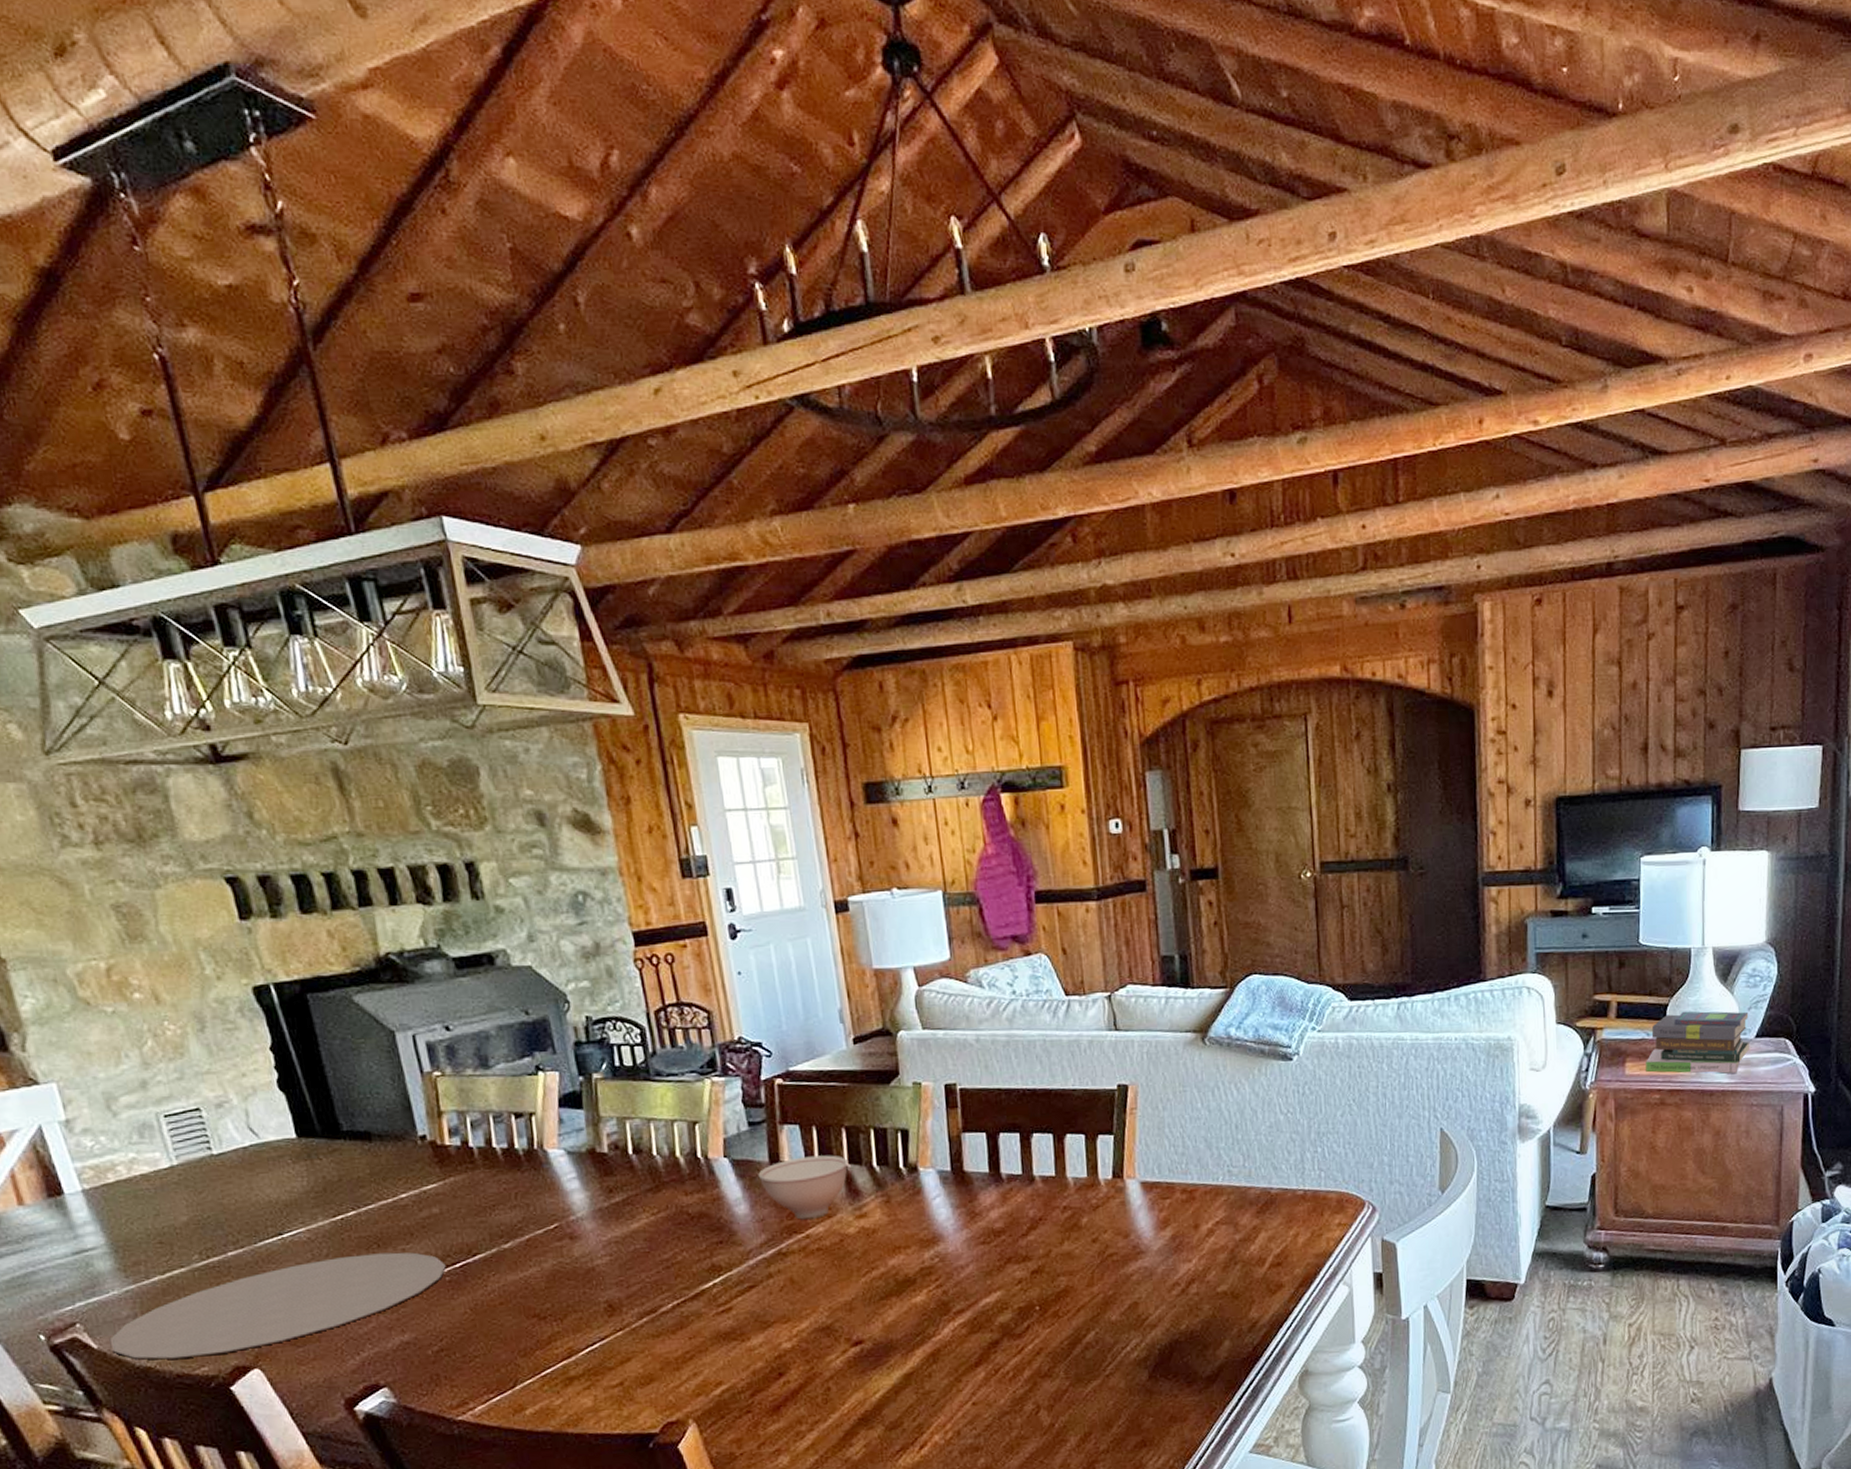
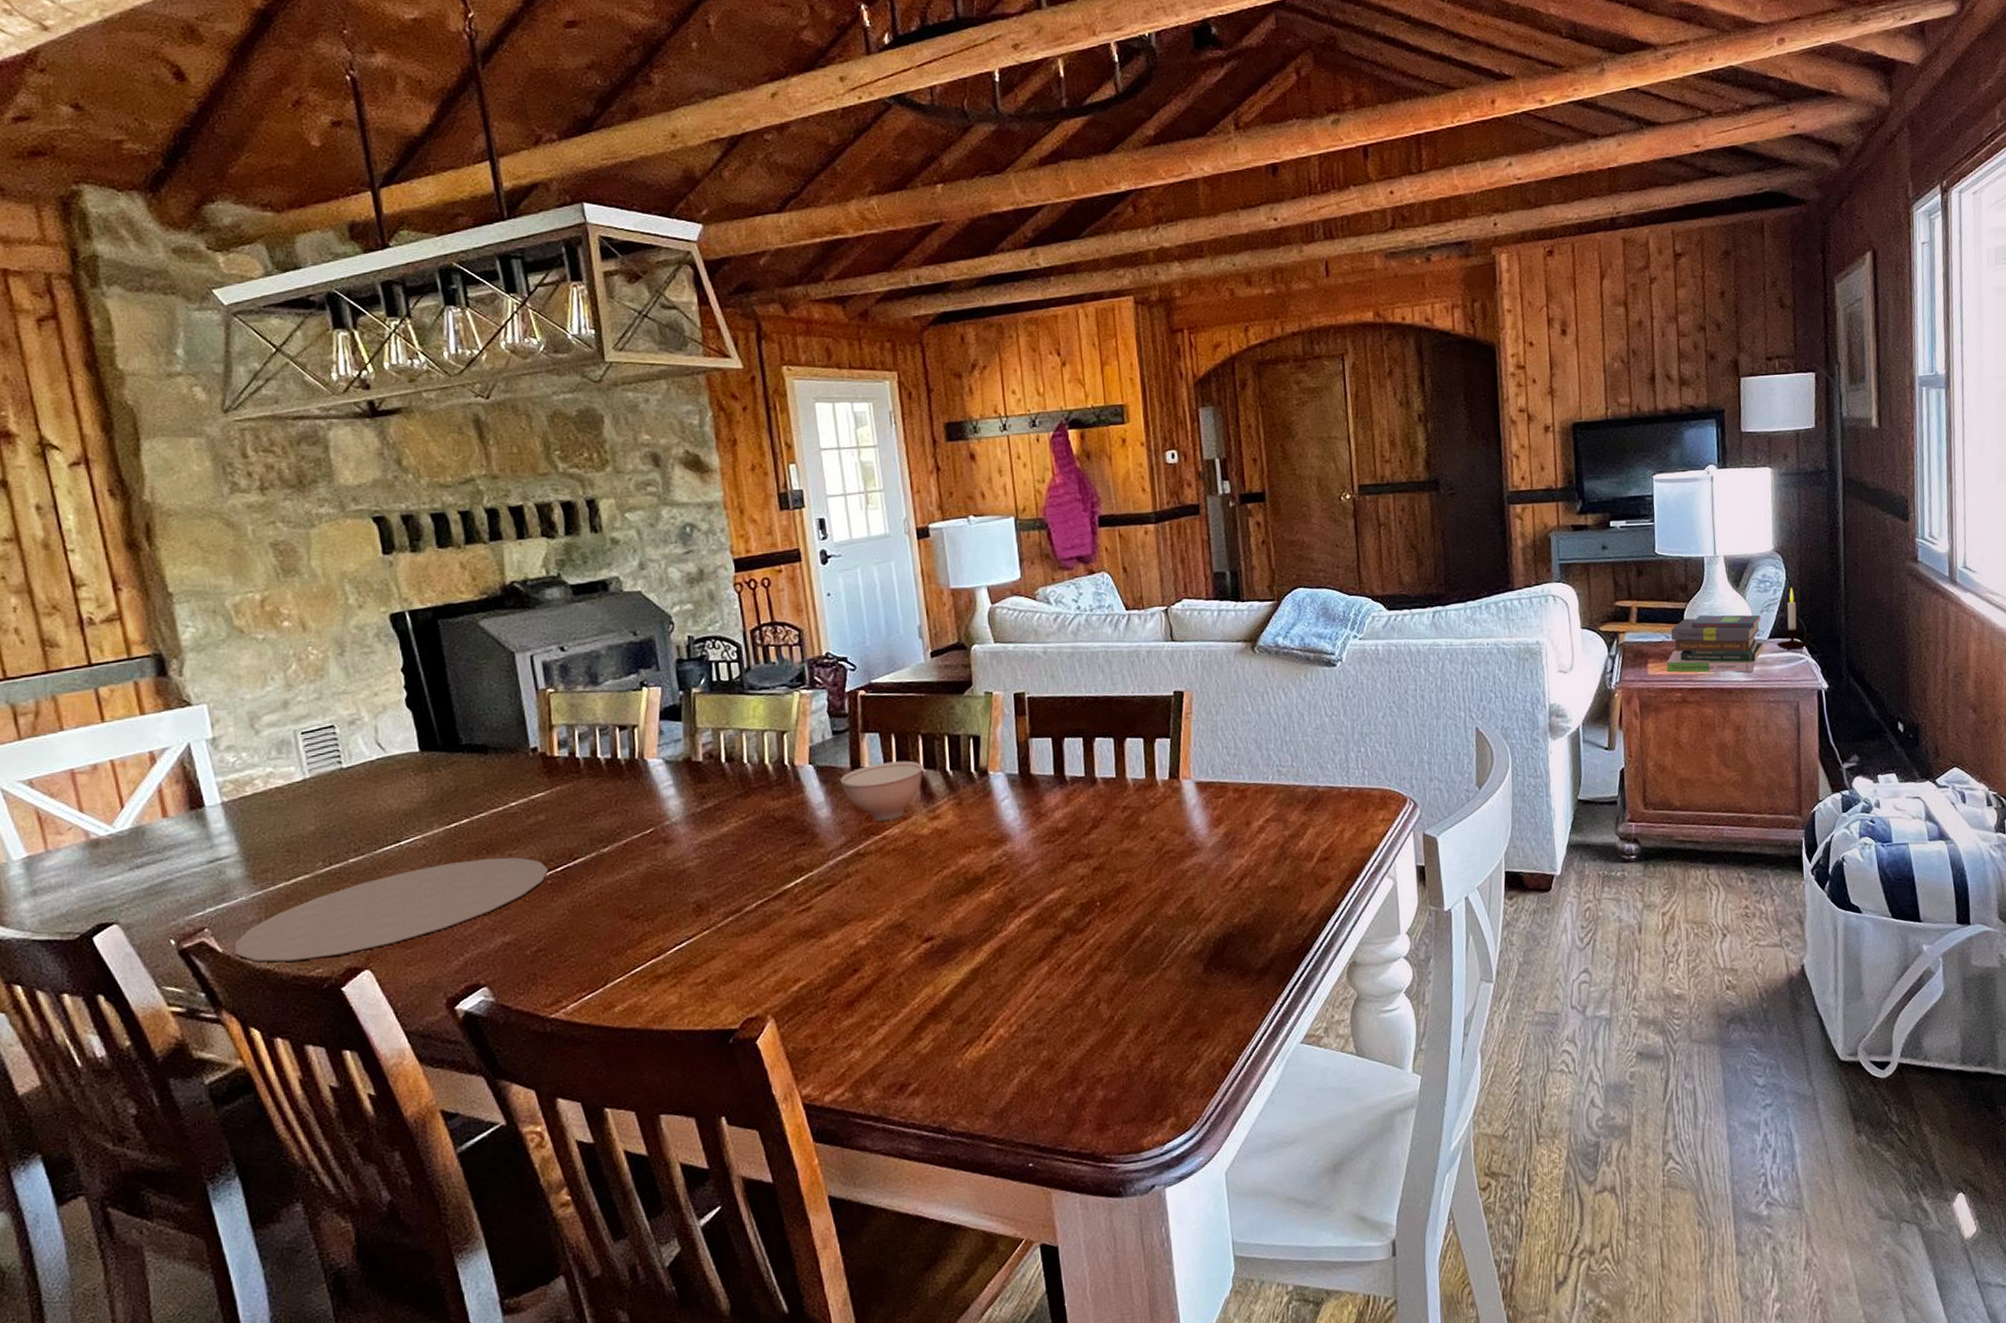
candle: none [1763,983,1803,1050] -> present [1776,587,1814,650]

